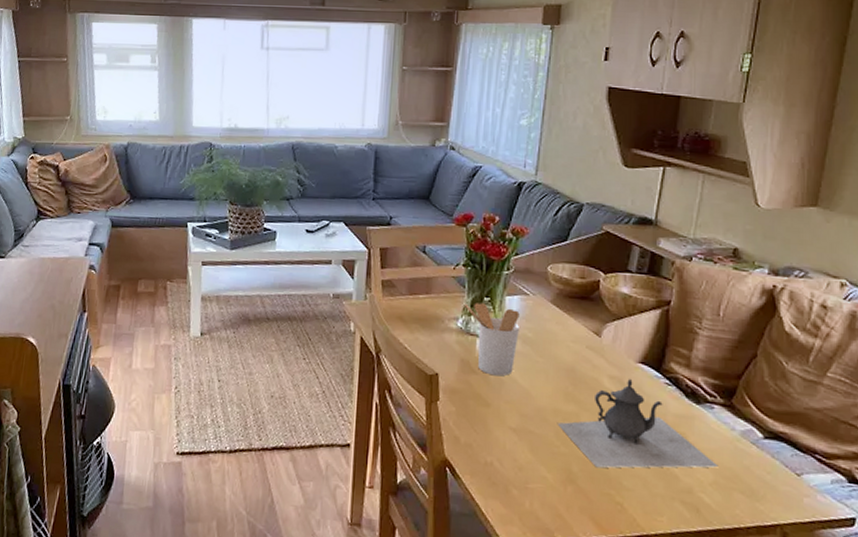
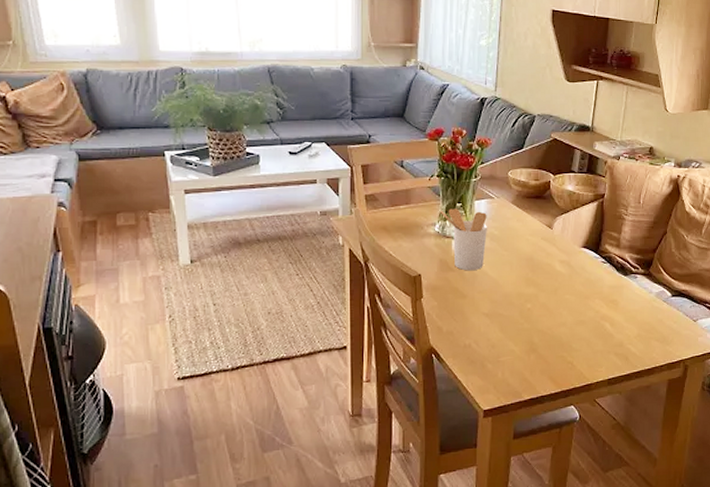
teapot: present [558,378,719,468] -> none [522,260,641,337]

